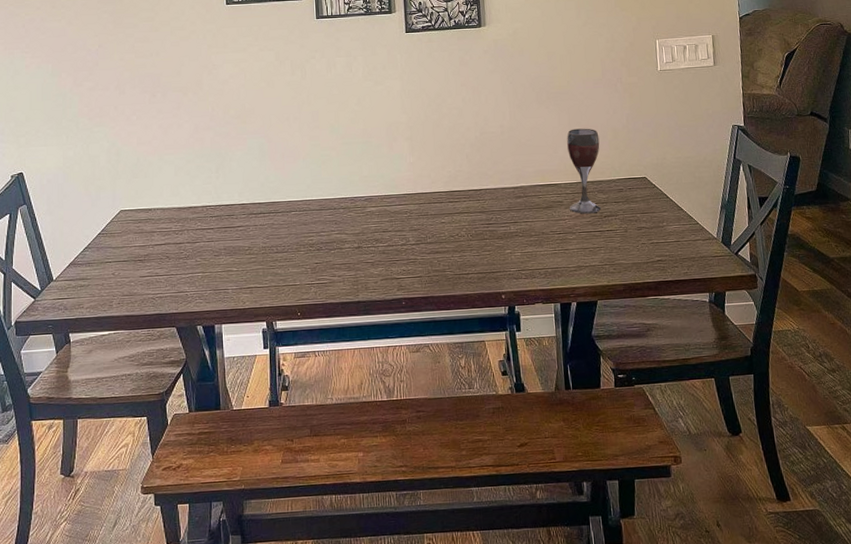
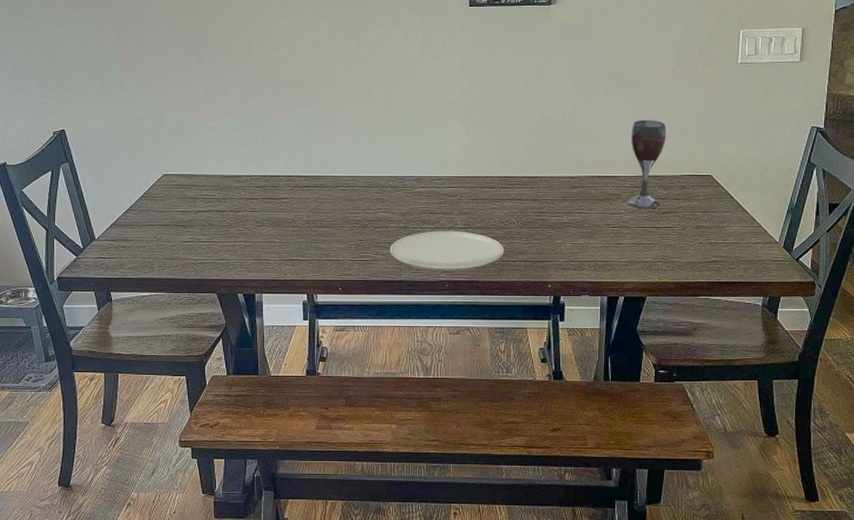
plate: none [345,247,457,289] -> present [390,231,504,271]

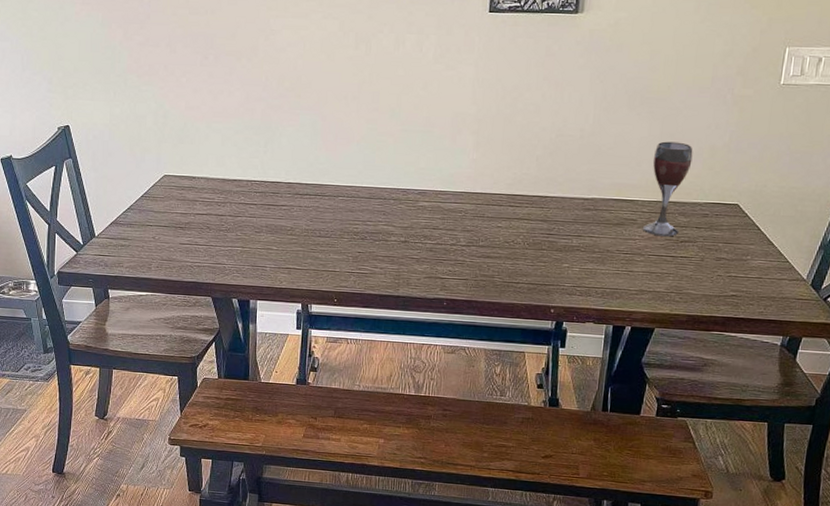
plate: present [390,231,504,271] -> none [388,247,508,289]

